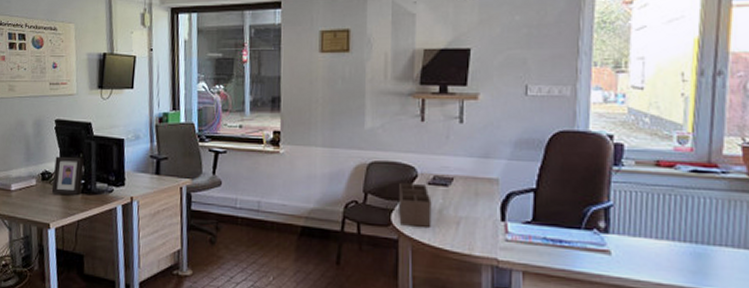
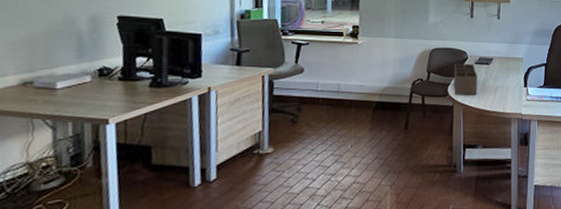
picture frame: present [51,156,84,195] -> none [111,51,154,89]

